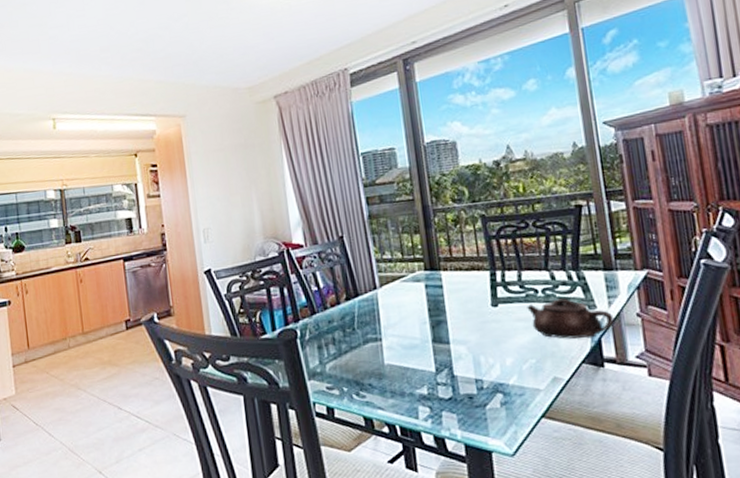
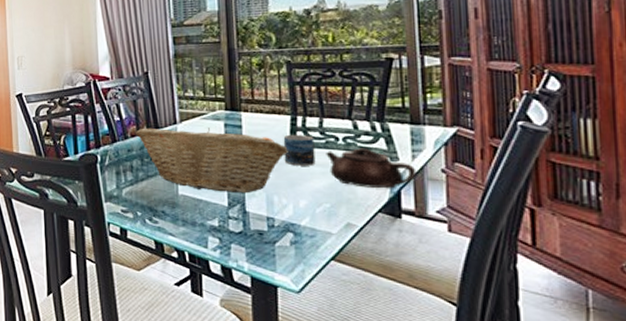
fruit basket: none [334,290,491,358] -> present [135,127,288,194]
mug: none [484,289,518,323] -> present [283,134,316,166]

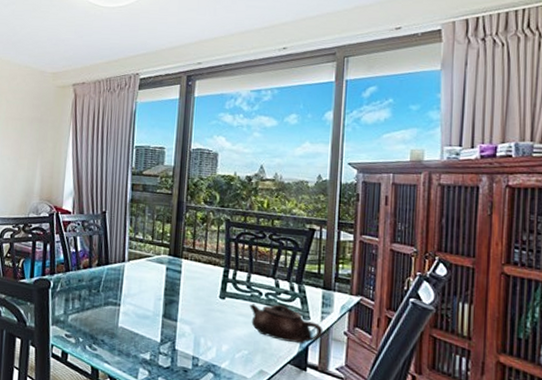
fruit basket: present [135,127,288,194] -> none [87,262,218,333]
mug: present [283,134,316,166] -> none [214,284,242,315]

